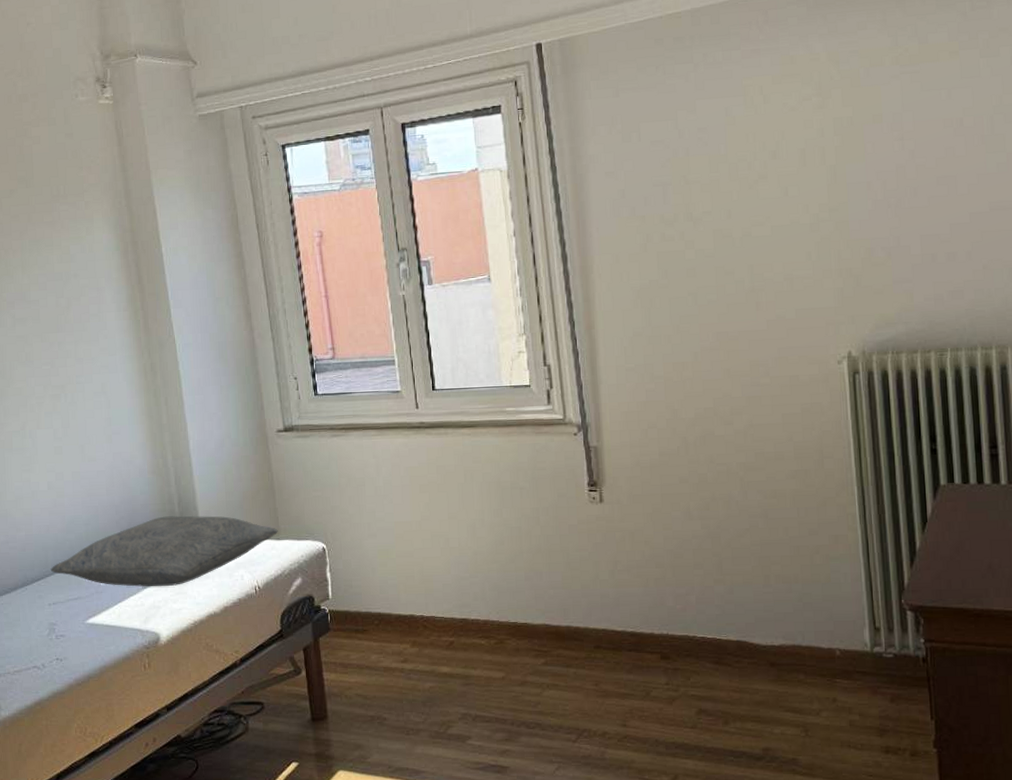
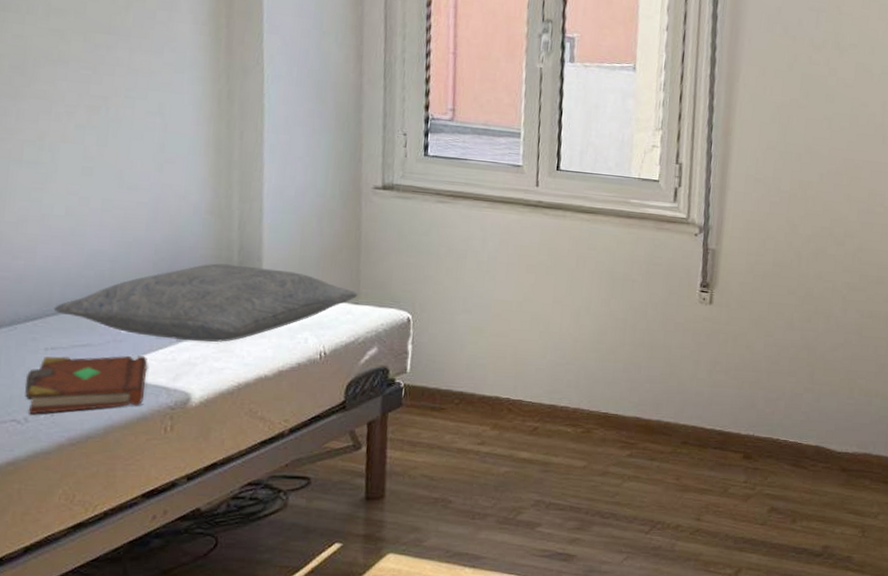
book: none [38,604,125,661] -> present [24,355,148,415]

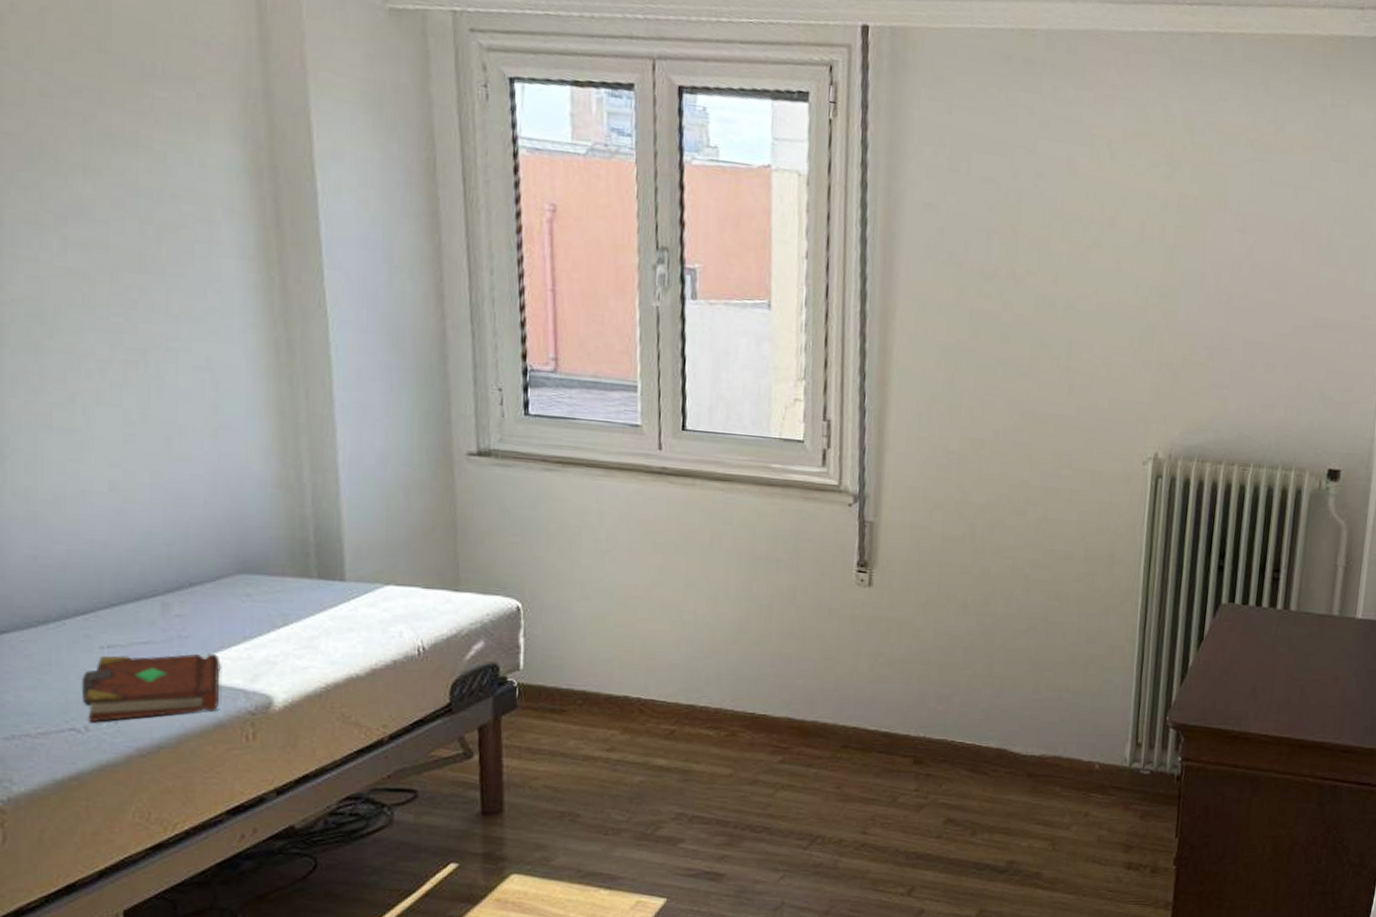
pillow: present [53,263,358,343] -> none [105,545,457,638]

